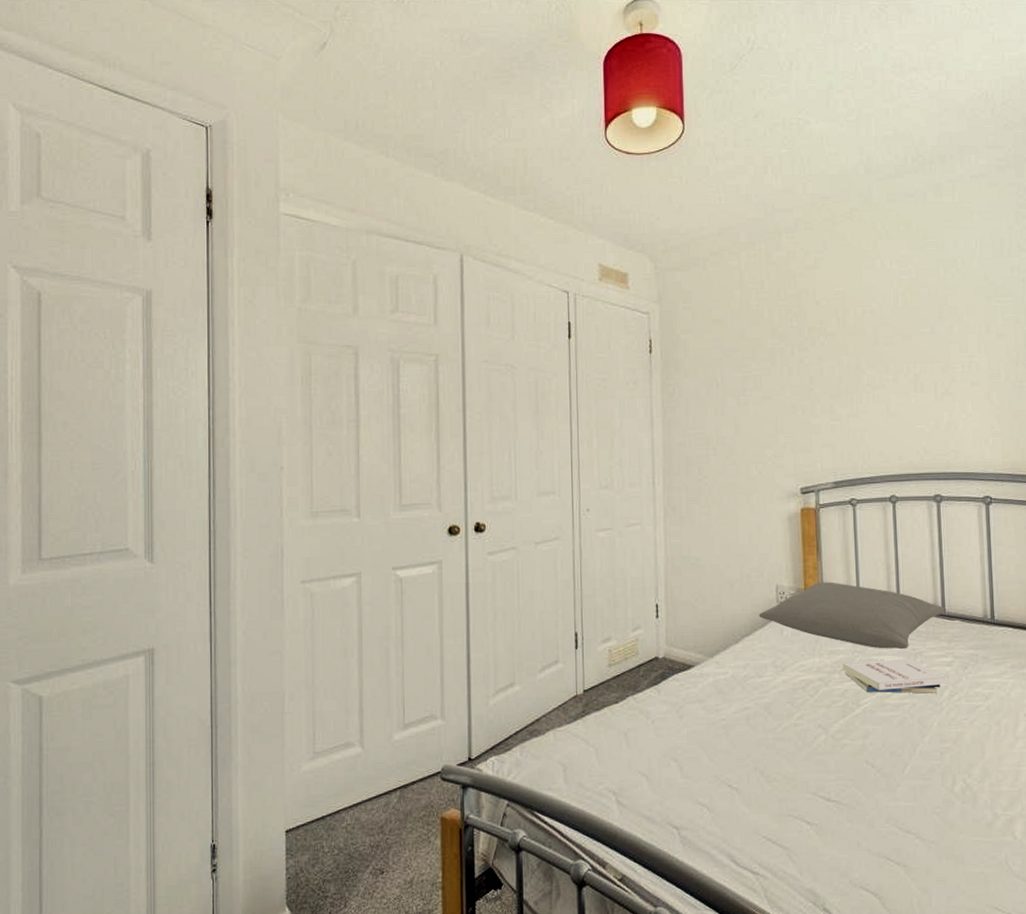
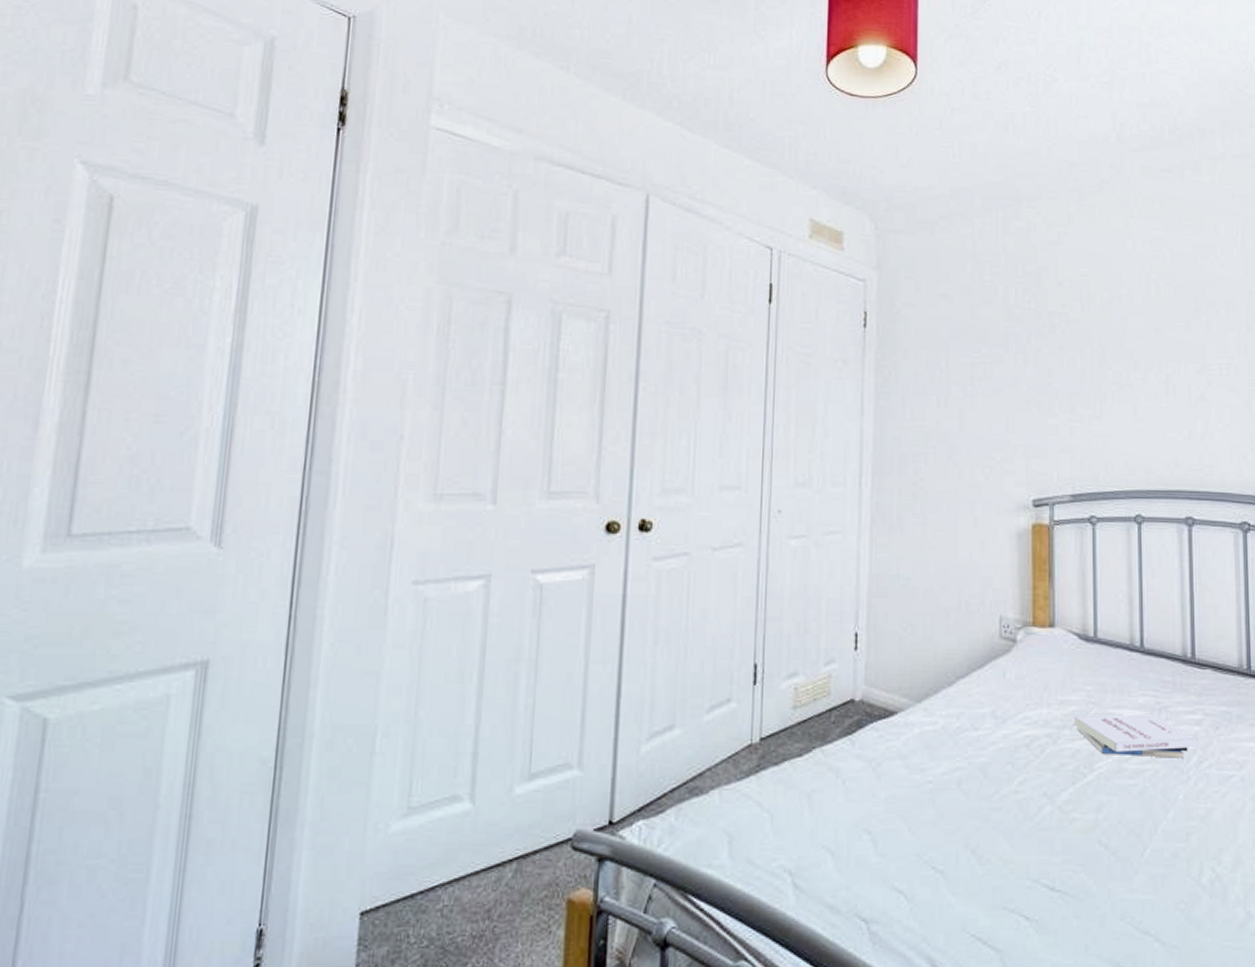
pillow: present [758,582,946,650] -> none [977,615,1196,703]

